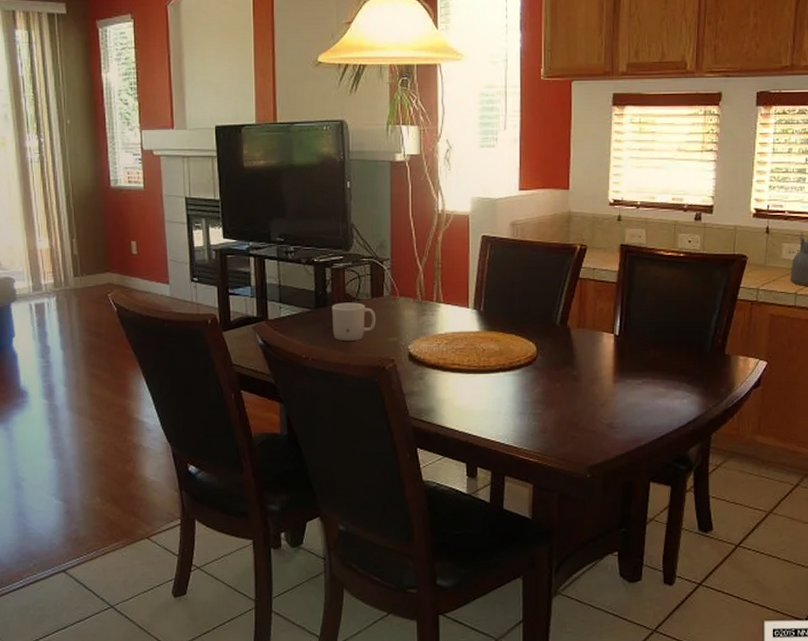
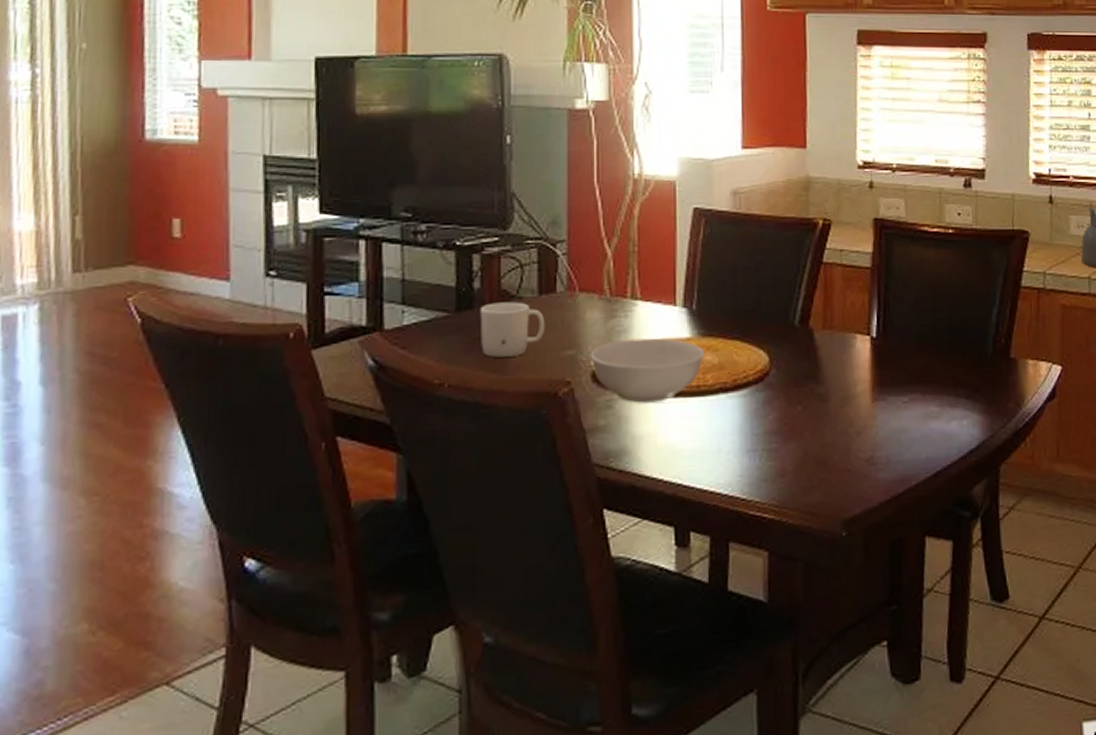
bowl: none [407,331,489,377] -> present [590,338,705,403]

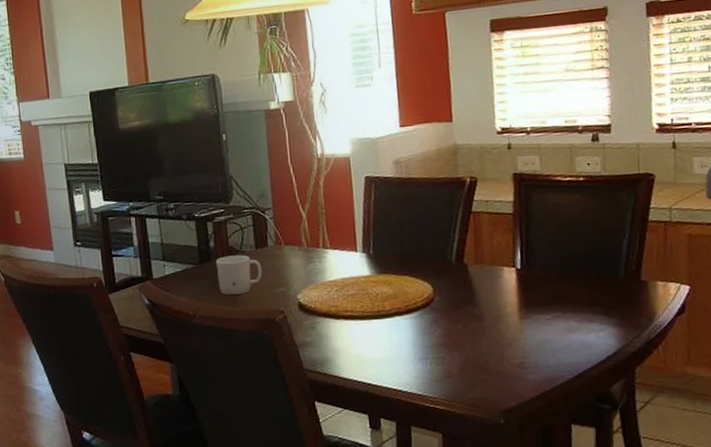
bowl: present [590,338,705,403] -> none [296,276,382,325]

